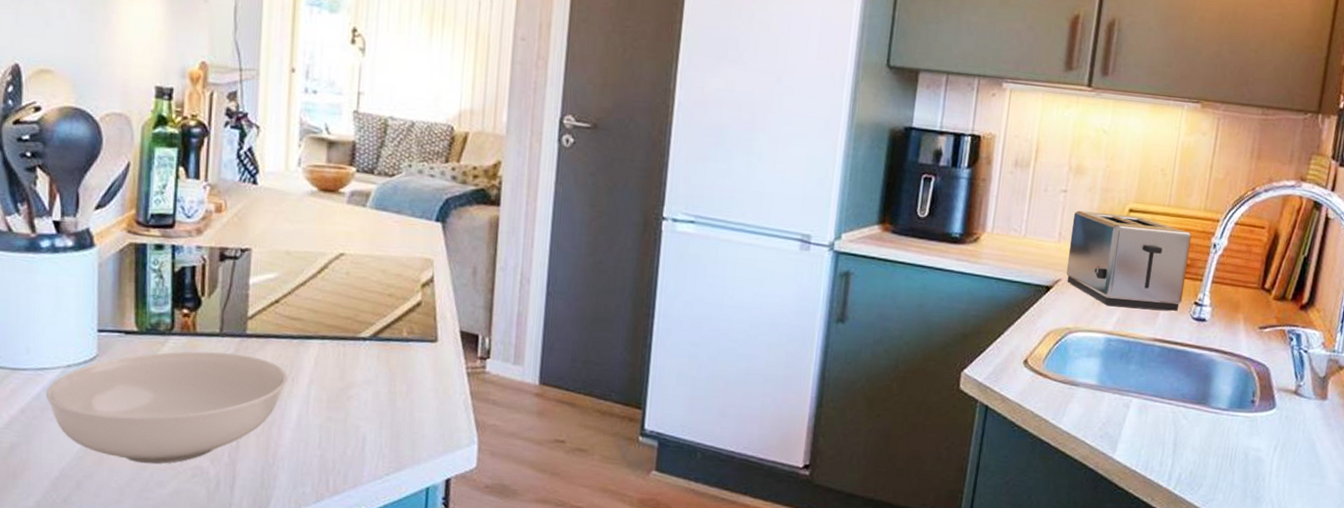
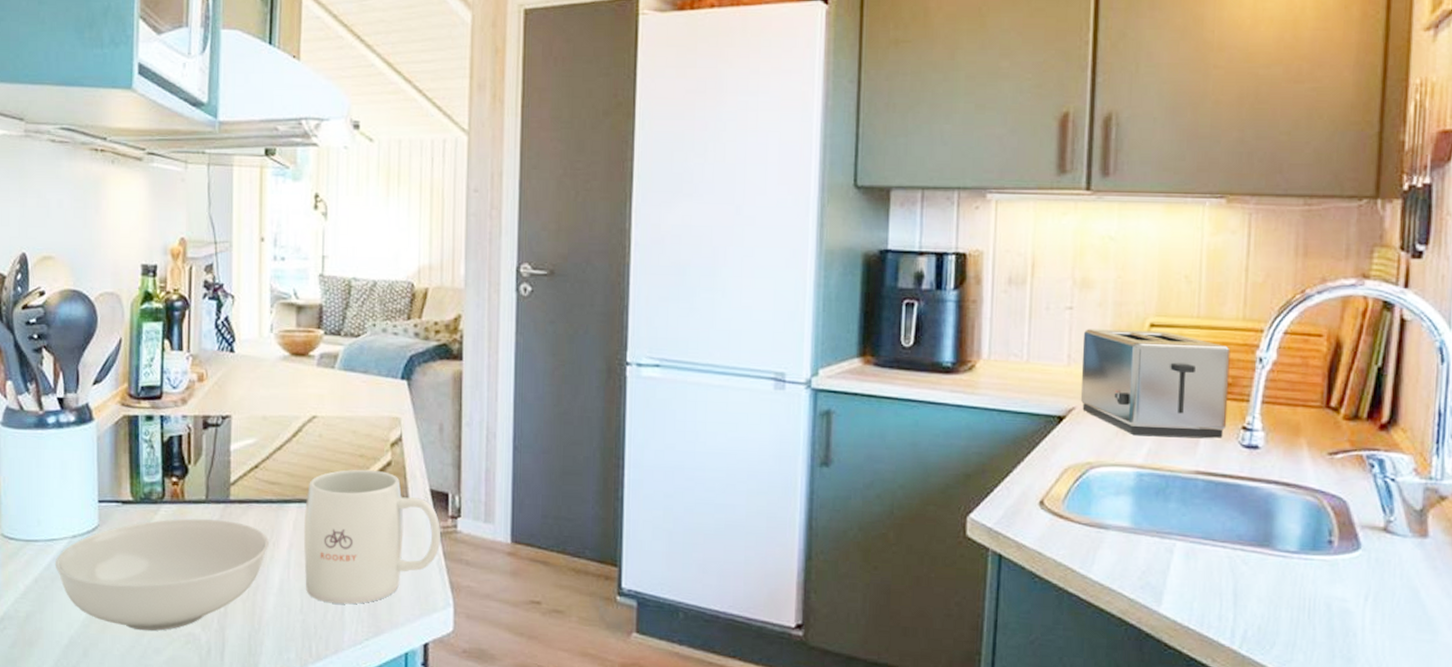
mug: none [324,308,470,441] -> present [303,469,441,605]

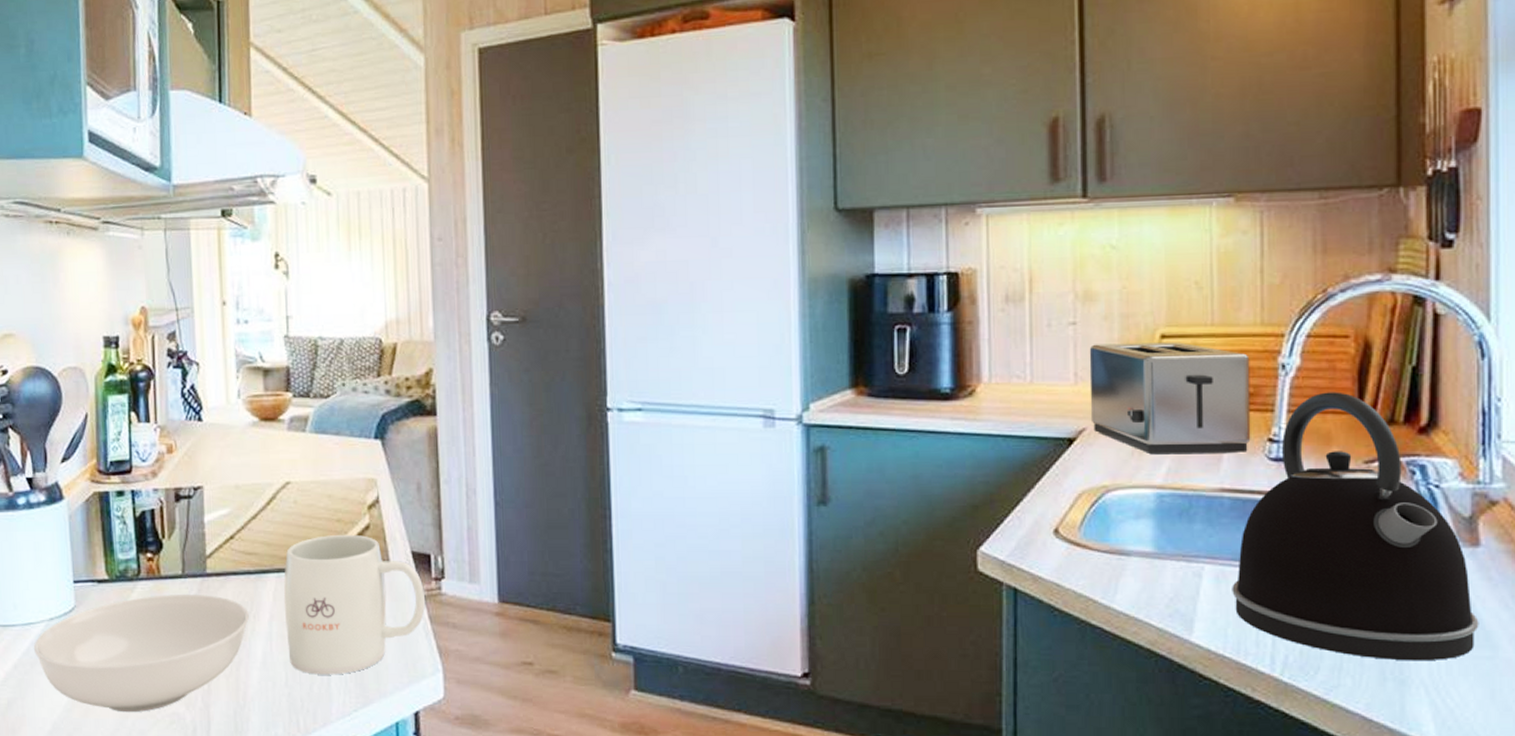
kettle: none [1200,386,1423,642] -> present [1232,392,1479,661]

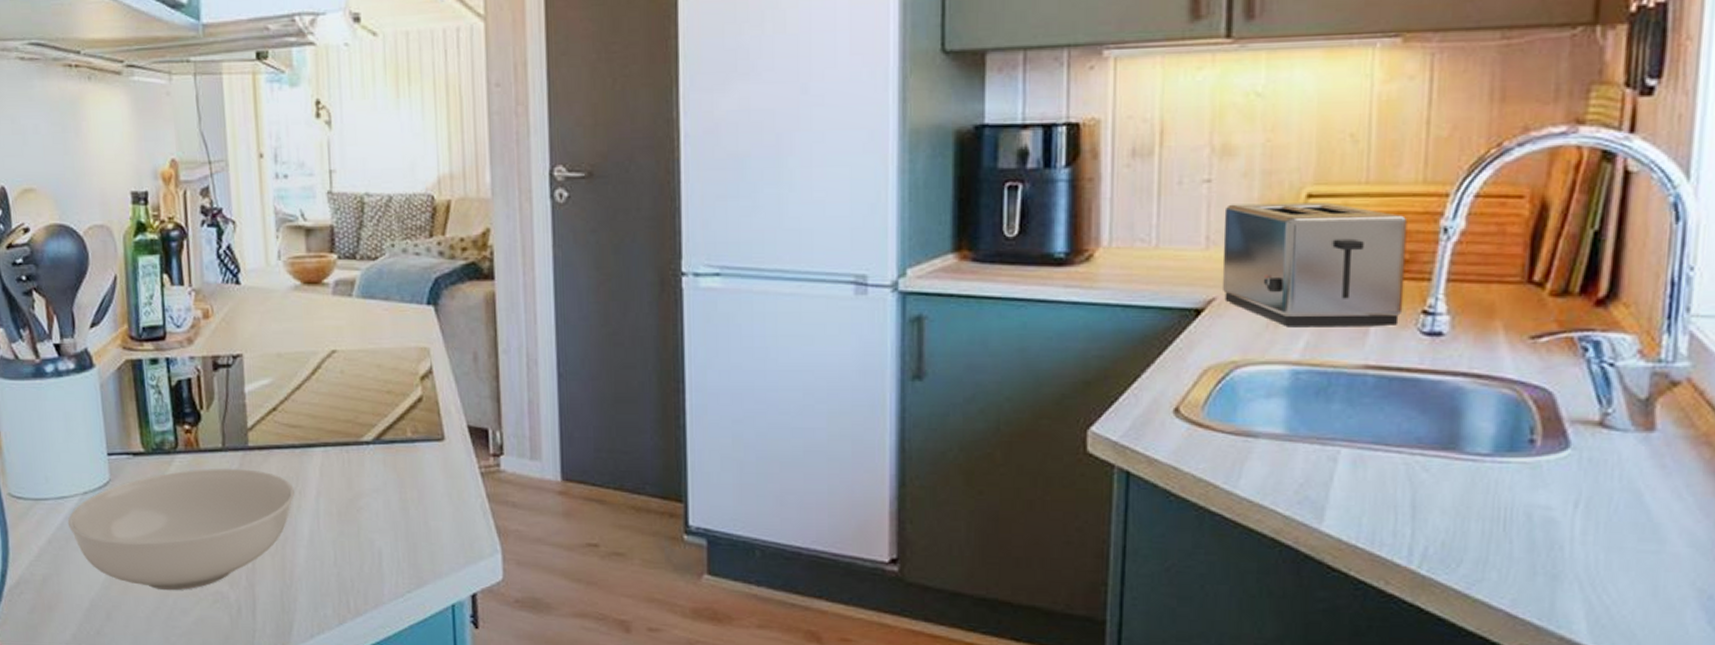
mug: present [283,534,426,675] -> none [330,407,483,555]
kettle: present [1232,392,1479,661] -> none [1370,259,1647,555]

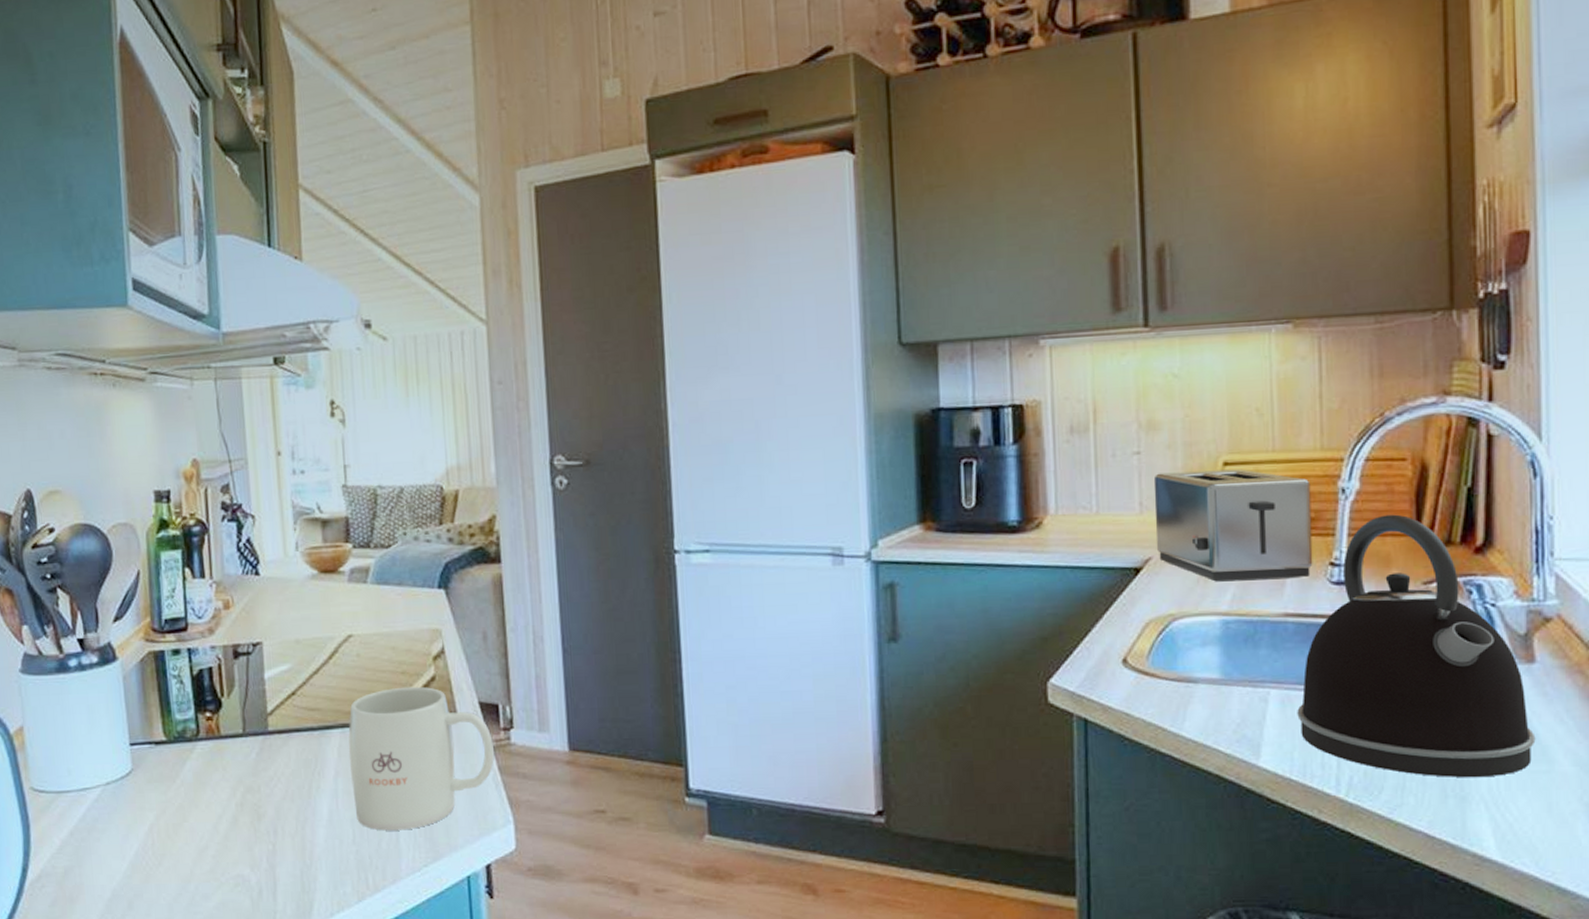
bowl: present [67,468,295,591] -> none [89,752,314,877]
mug: none [330,407,483,555] -> present [348,686,495,831]
kettle: none [1370,259,1647,555] -> present [1297,514,1536,778]

